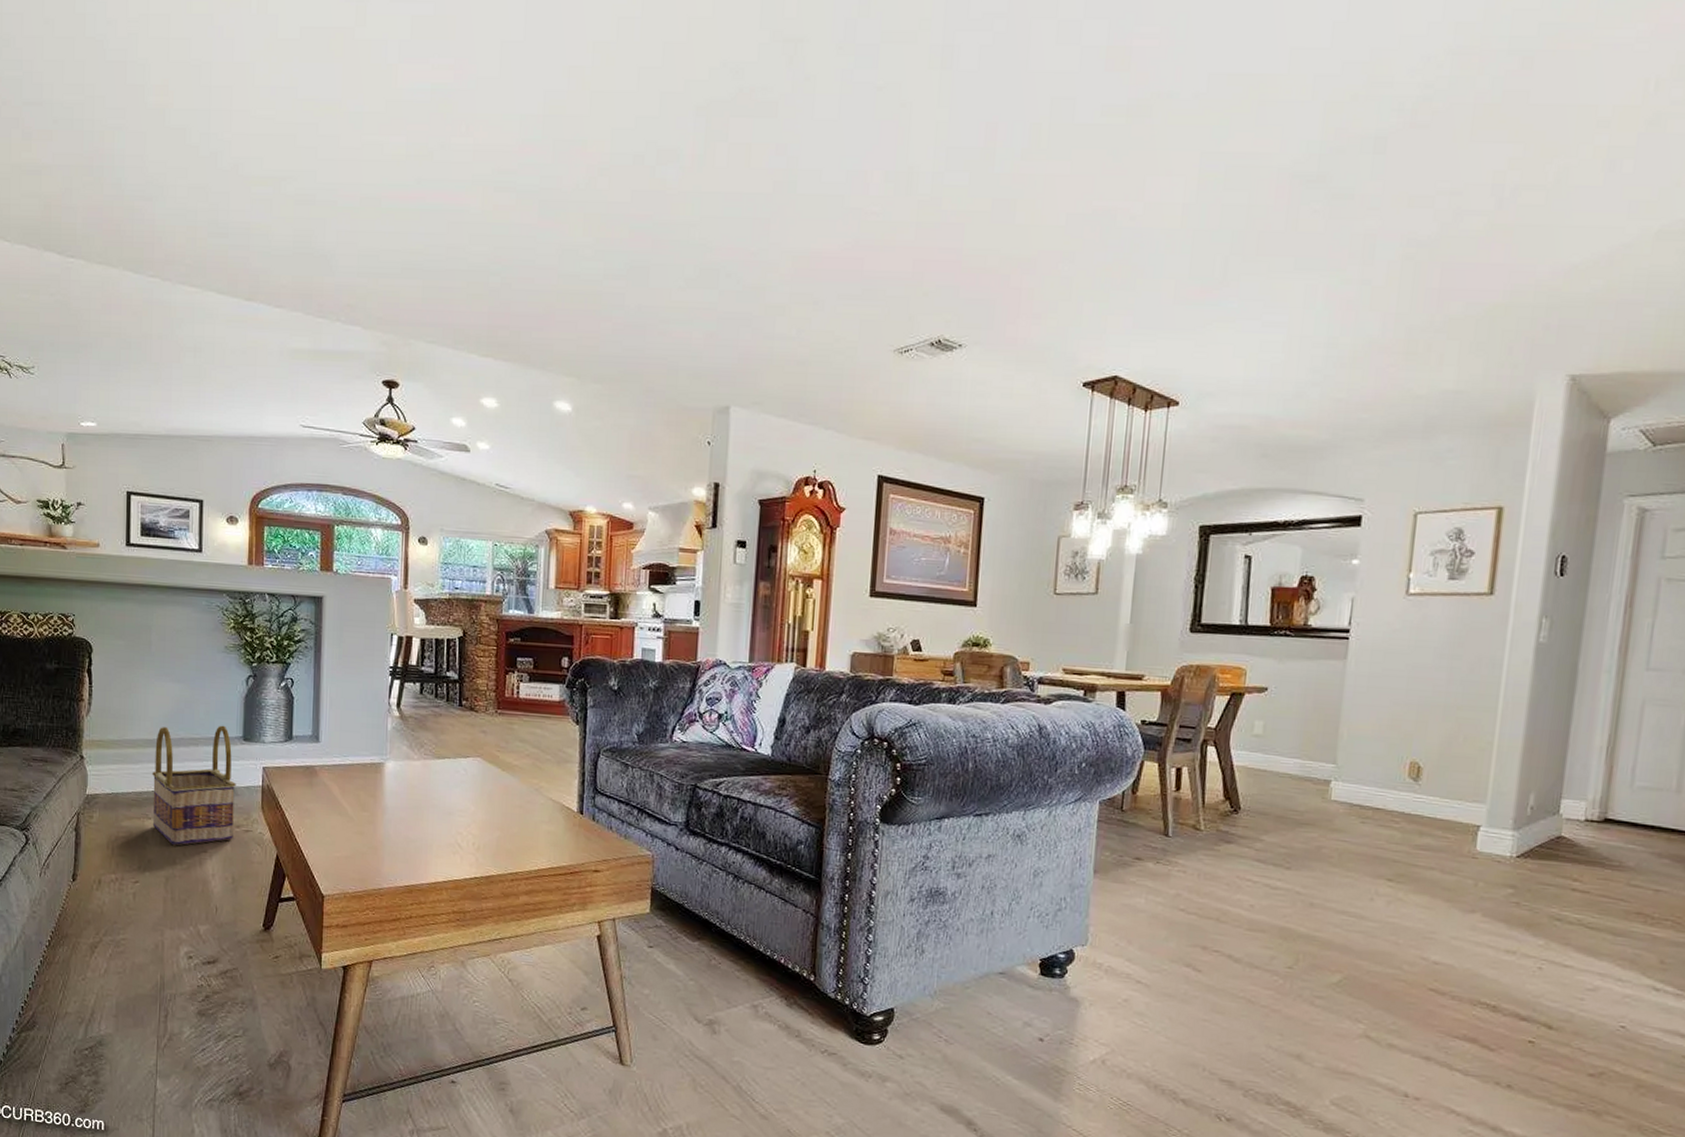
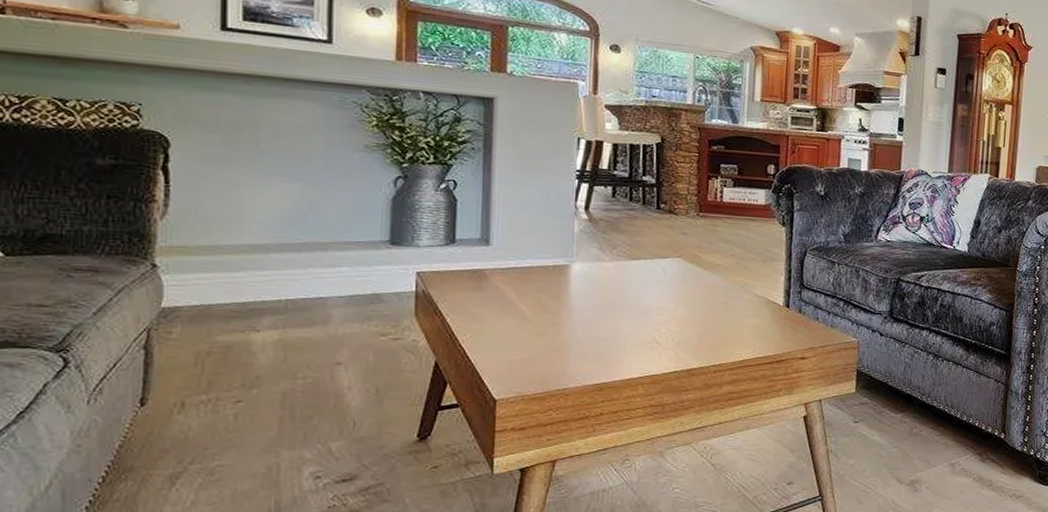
basket: present [152,725,236,846] -> none [261,228,381,359]

